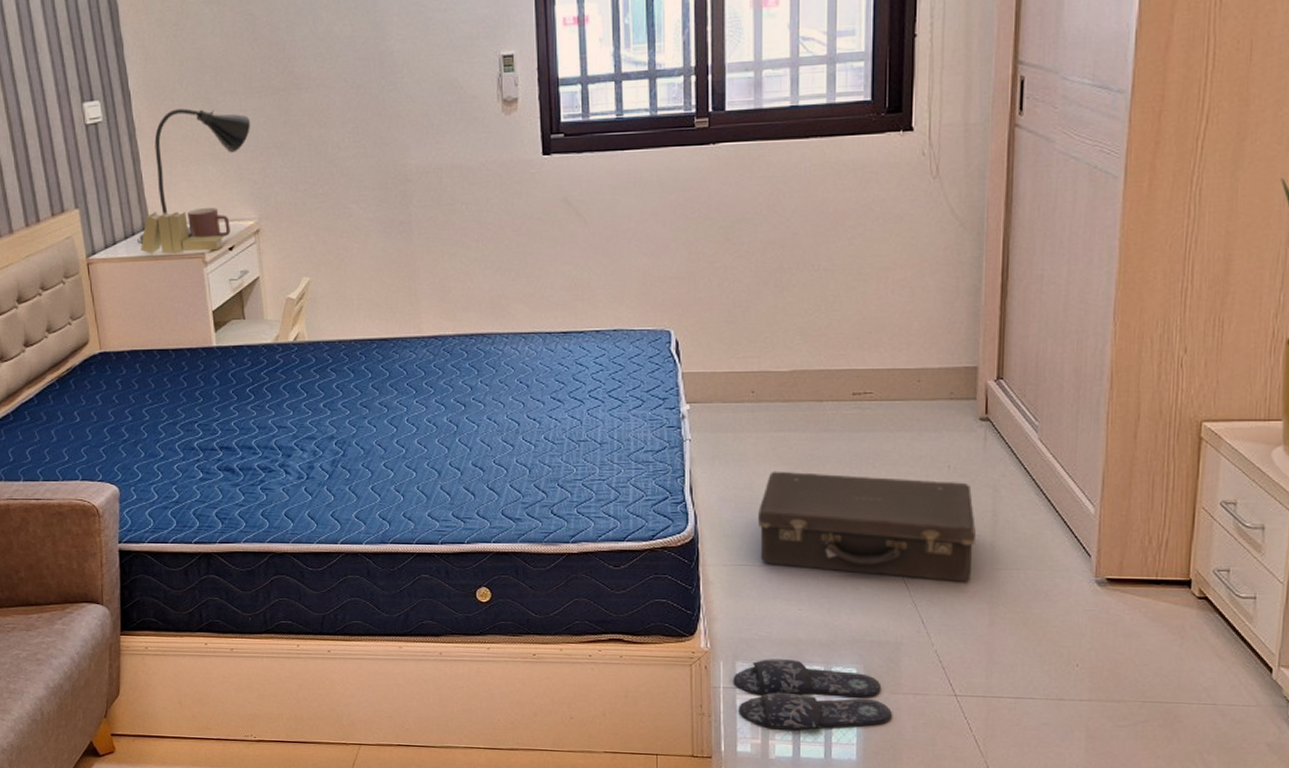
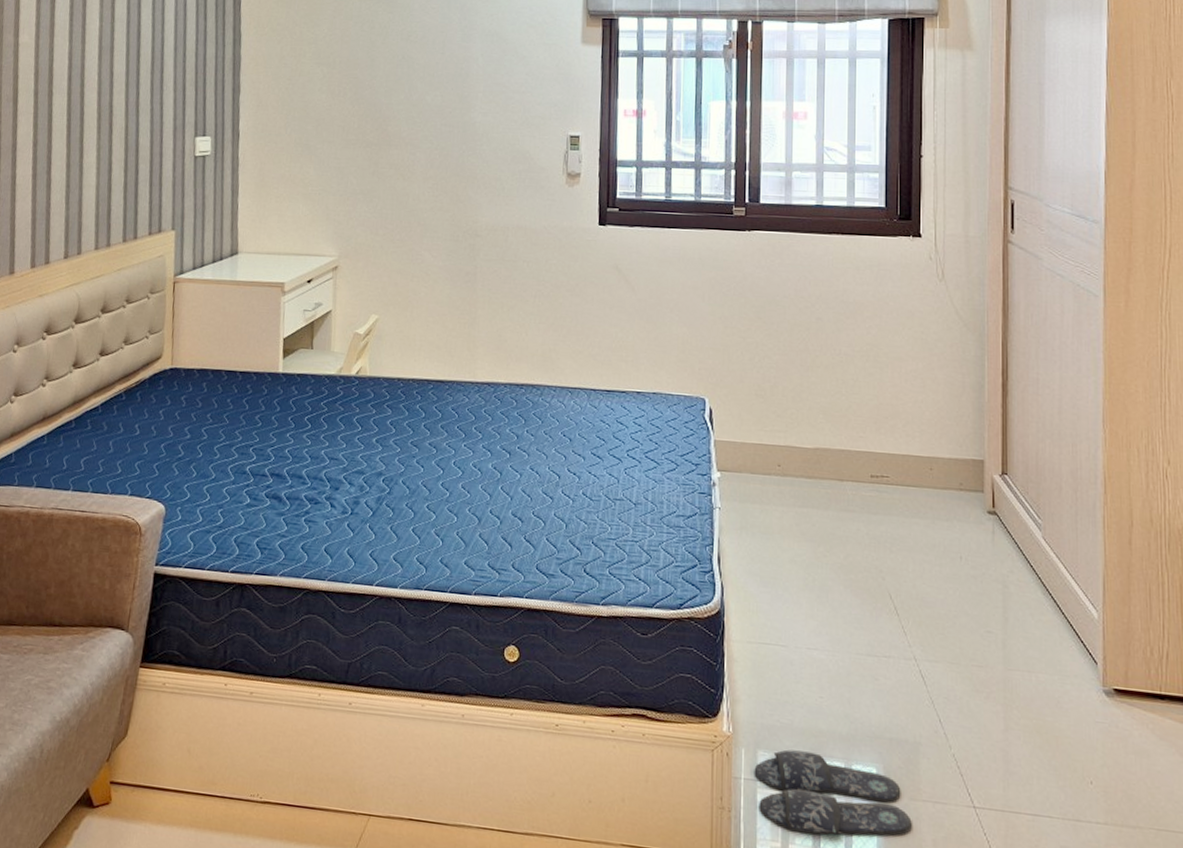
desk lamp: present [136,108,250,244] -> none [223,151,343,268]
books: present [140,212,225,254] -> none [226,240,305,282]
mug: present [187,207,231,238] -> none [273,241,312,270]
suitcase: present [758,471,976,582] -> none [782,547,988,681]

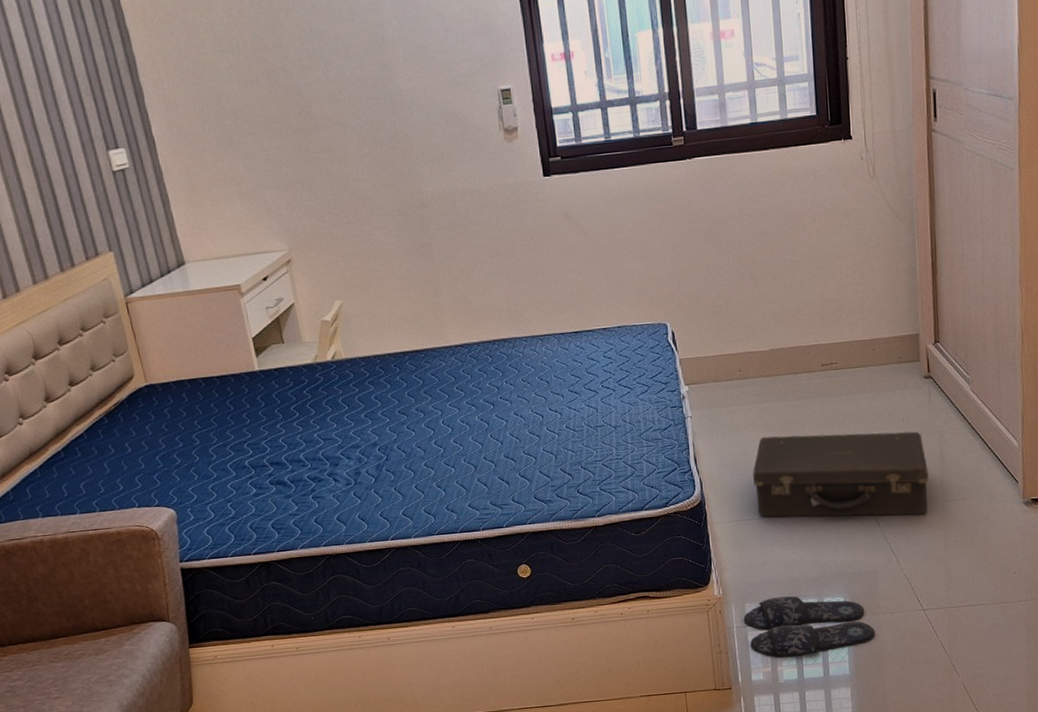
suitcase: none [782,547,988,681] -> present [753,431,929,517]

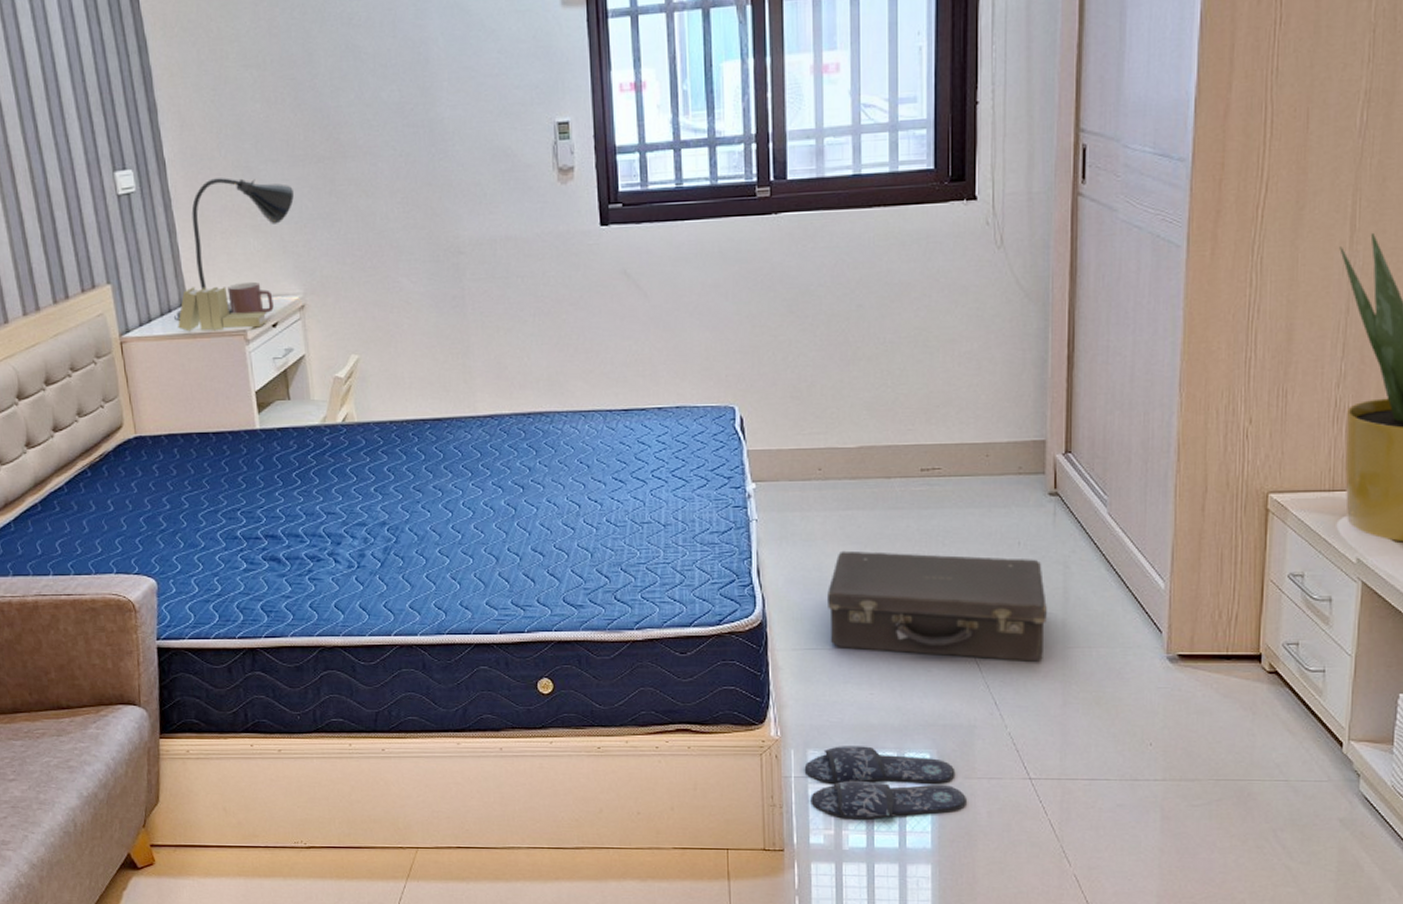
desk lamp: none [172,151,274,280] -> present [173,178,294,321]
books: none [177,248,259,289] -> present [178,287,268,332]
mug: none [220,241,263,271] -> present [228,281,274,314]

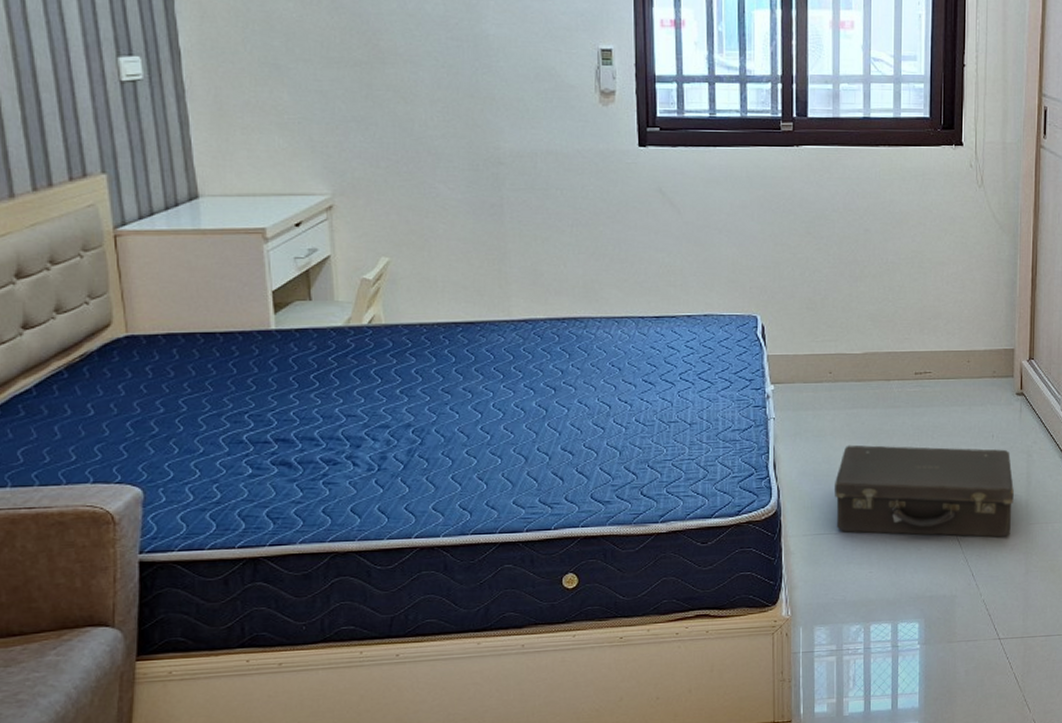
desk lamp: present [173,178,294,321] -> none [180,73,326,216]
books: present [178,287,268,332] -> none [185,181,290,228]
mug: present [228,281,274,314] -> none [246,179,298,212]
slippers: present [804,746,966,820] -> none [811,619,948,688]

